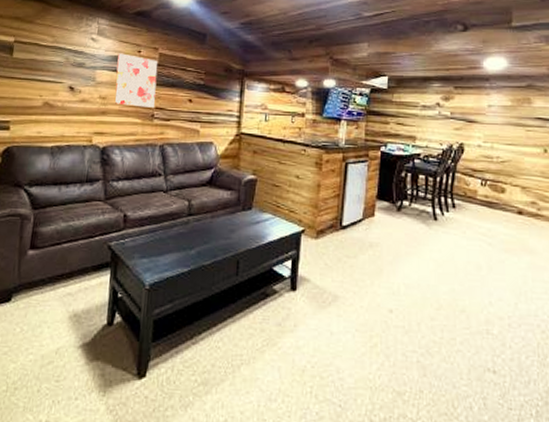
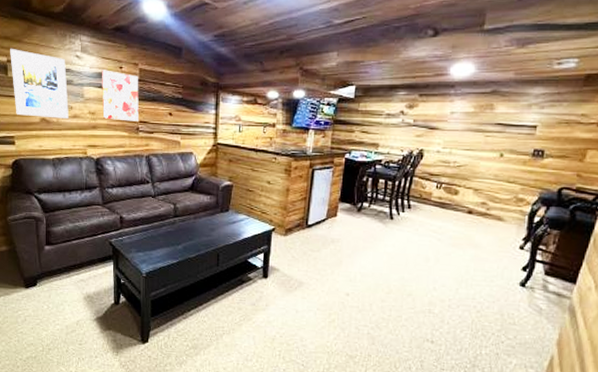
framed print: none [16,28,80,103] -> present [10,48,69,118]

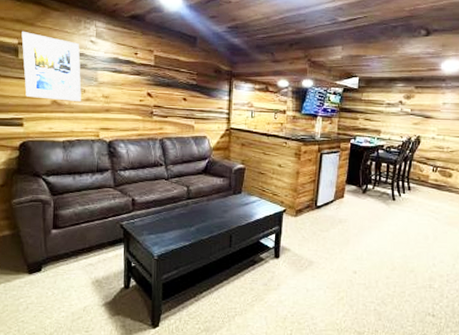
wall art: present [101,70,139,121] -> none [116,55,154,106]

